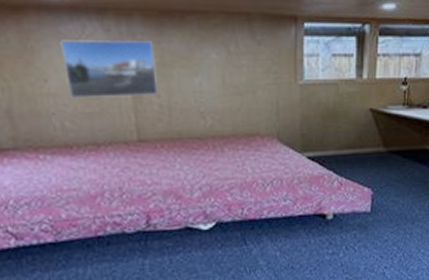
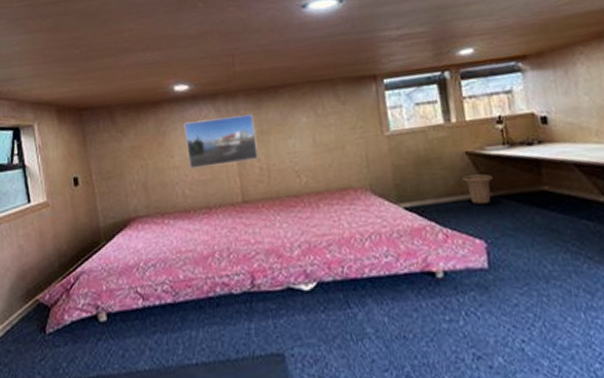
basket: none [363,130,388,157] -> present [462,174,492,204]

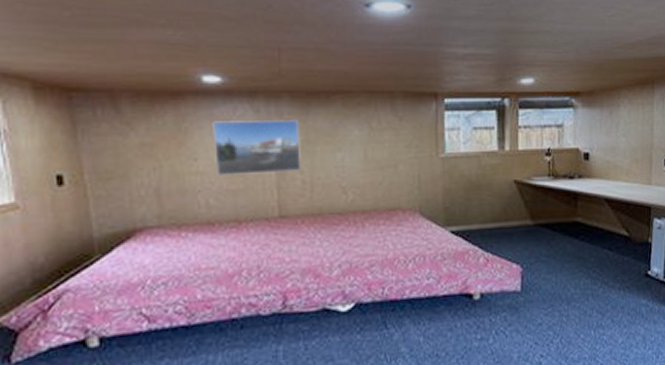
basket: present [462,174,492,204] -> none [508,203,535,231]

